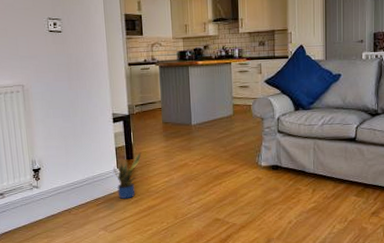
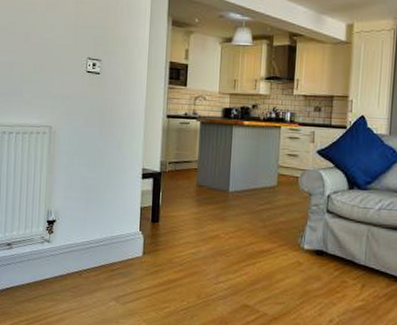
potted plant: present [113,152,142,199] -> none [135,216,169,268]

